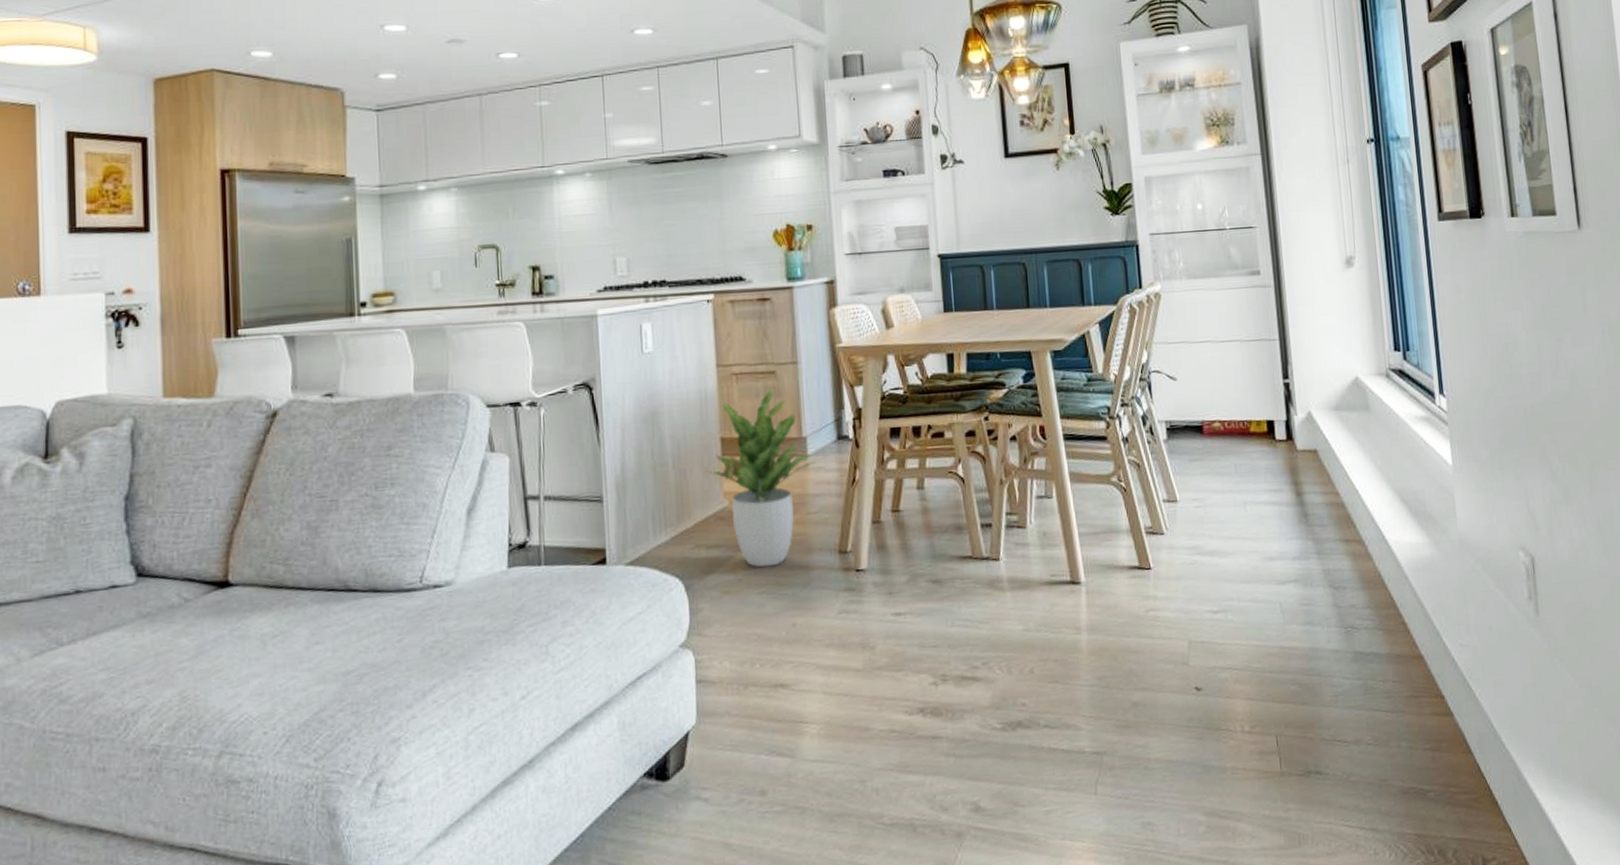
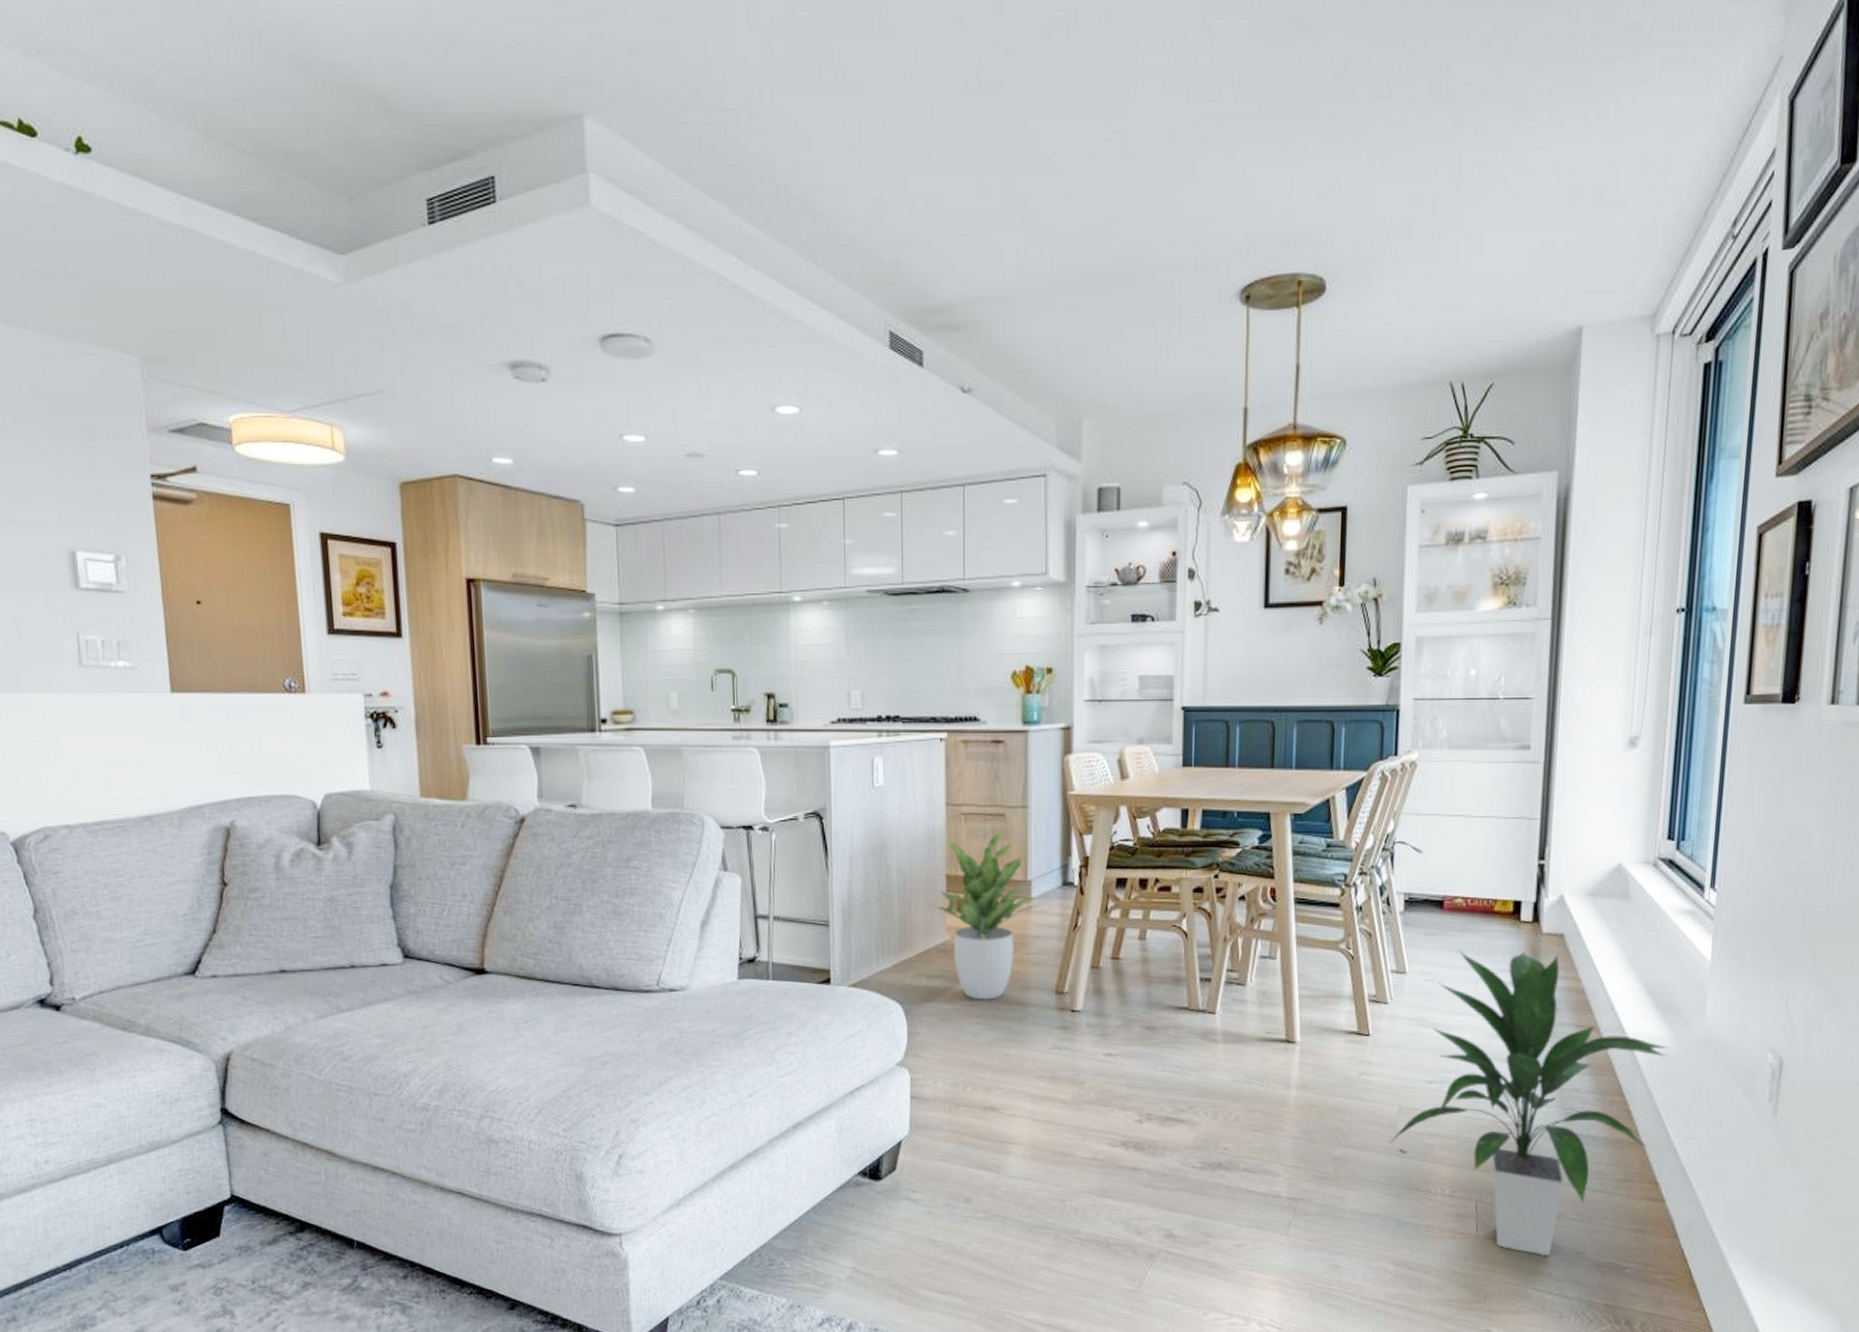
indoor plant: none [1184,471,1431,788] -> present [1389,950,1670,1257]

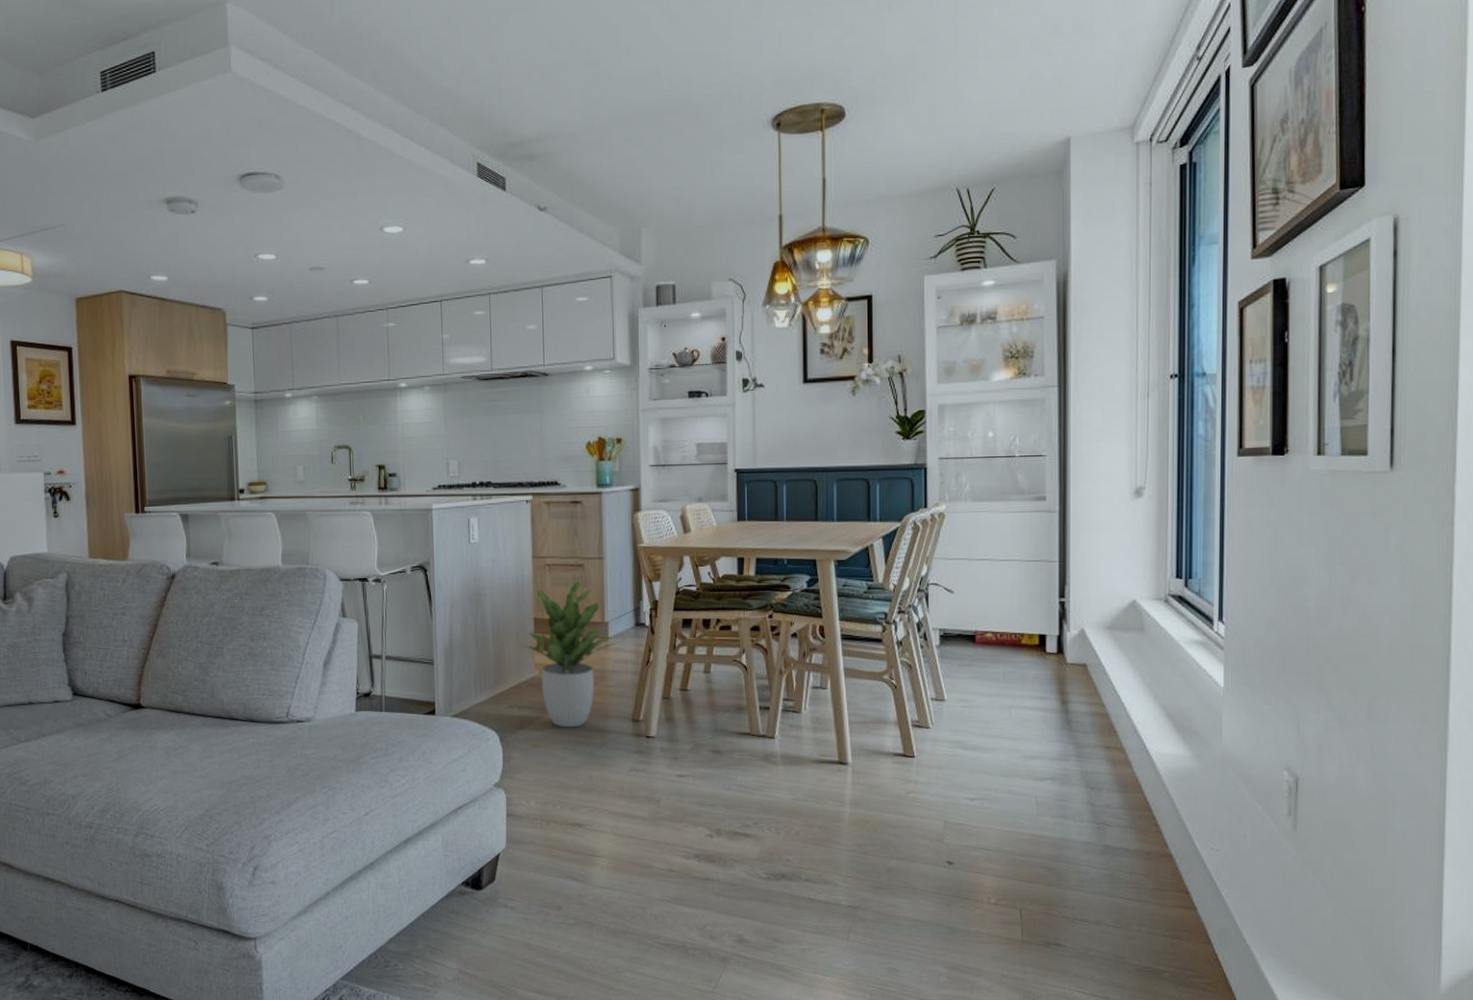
indoor plant: present [1389,950,1670,1257] -> none [937,679,1191,961]

